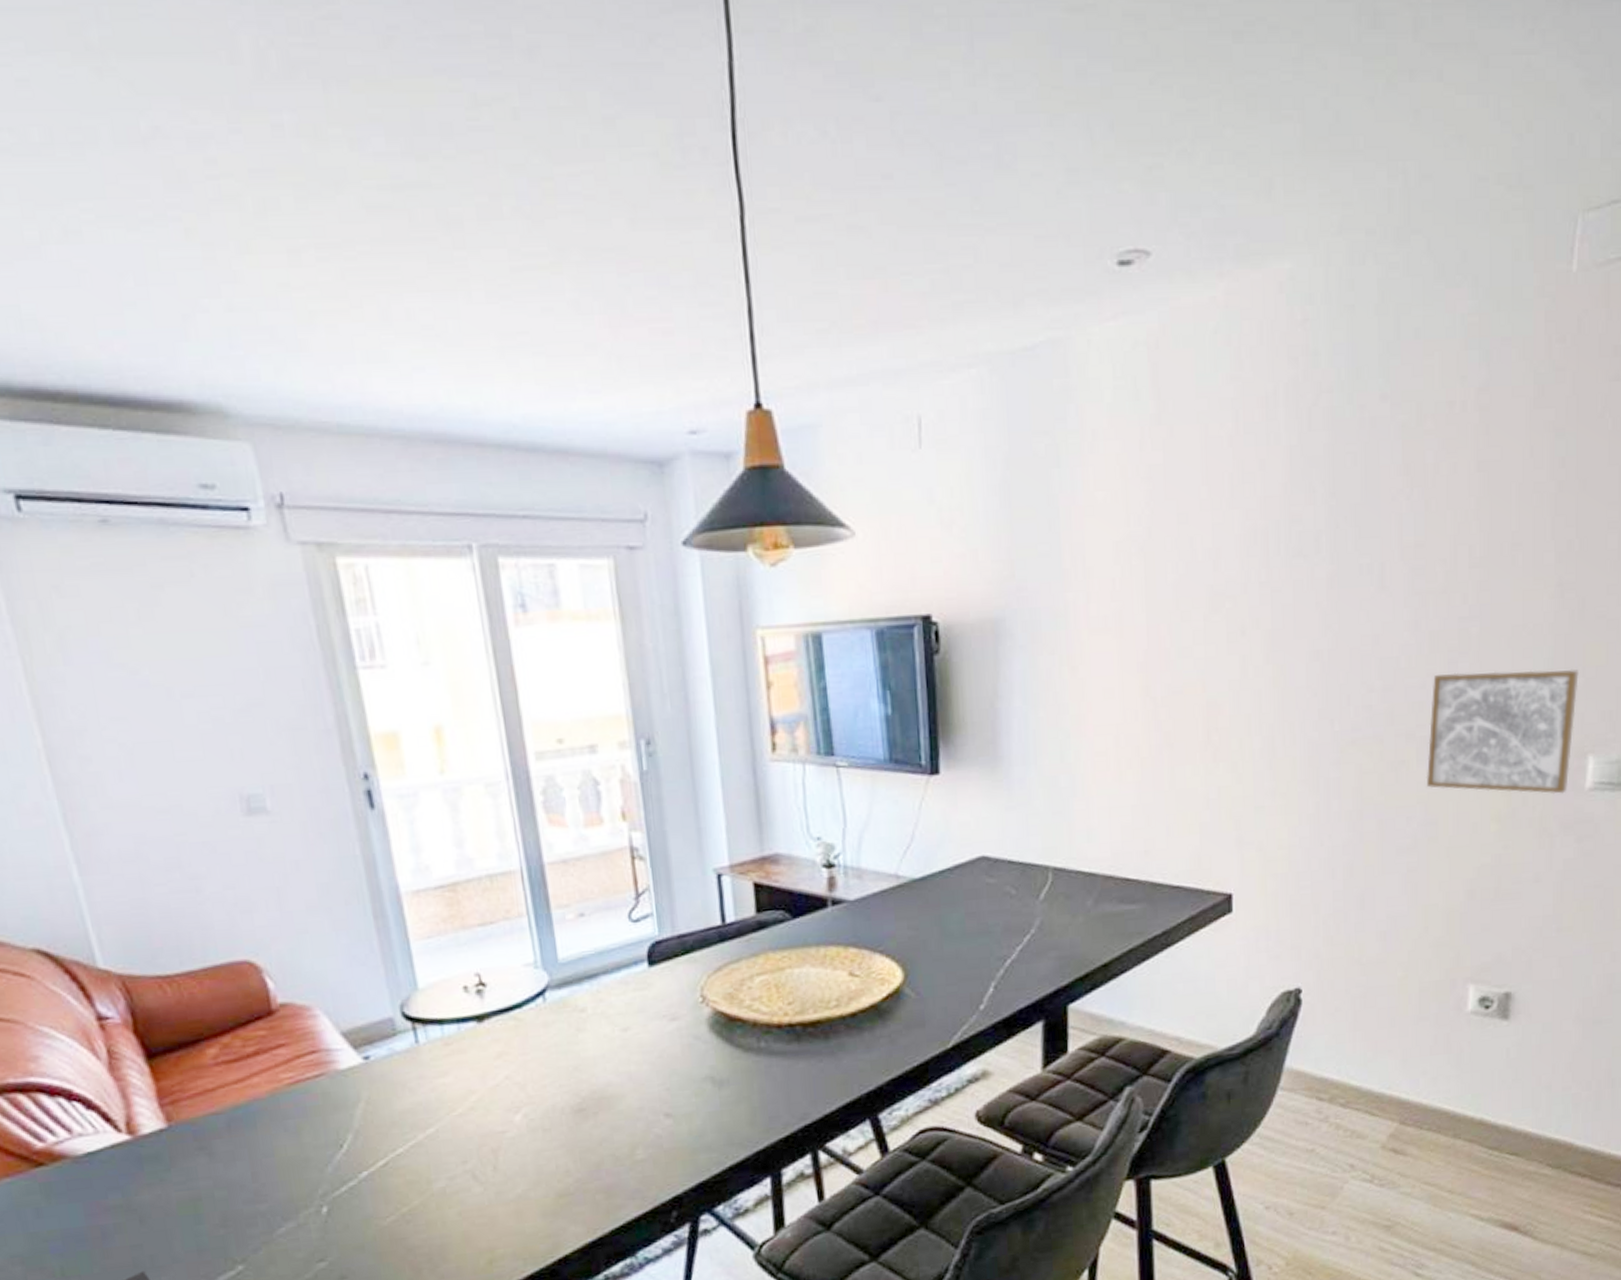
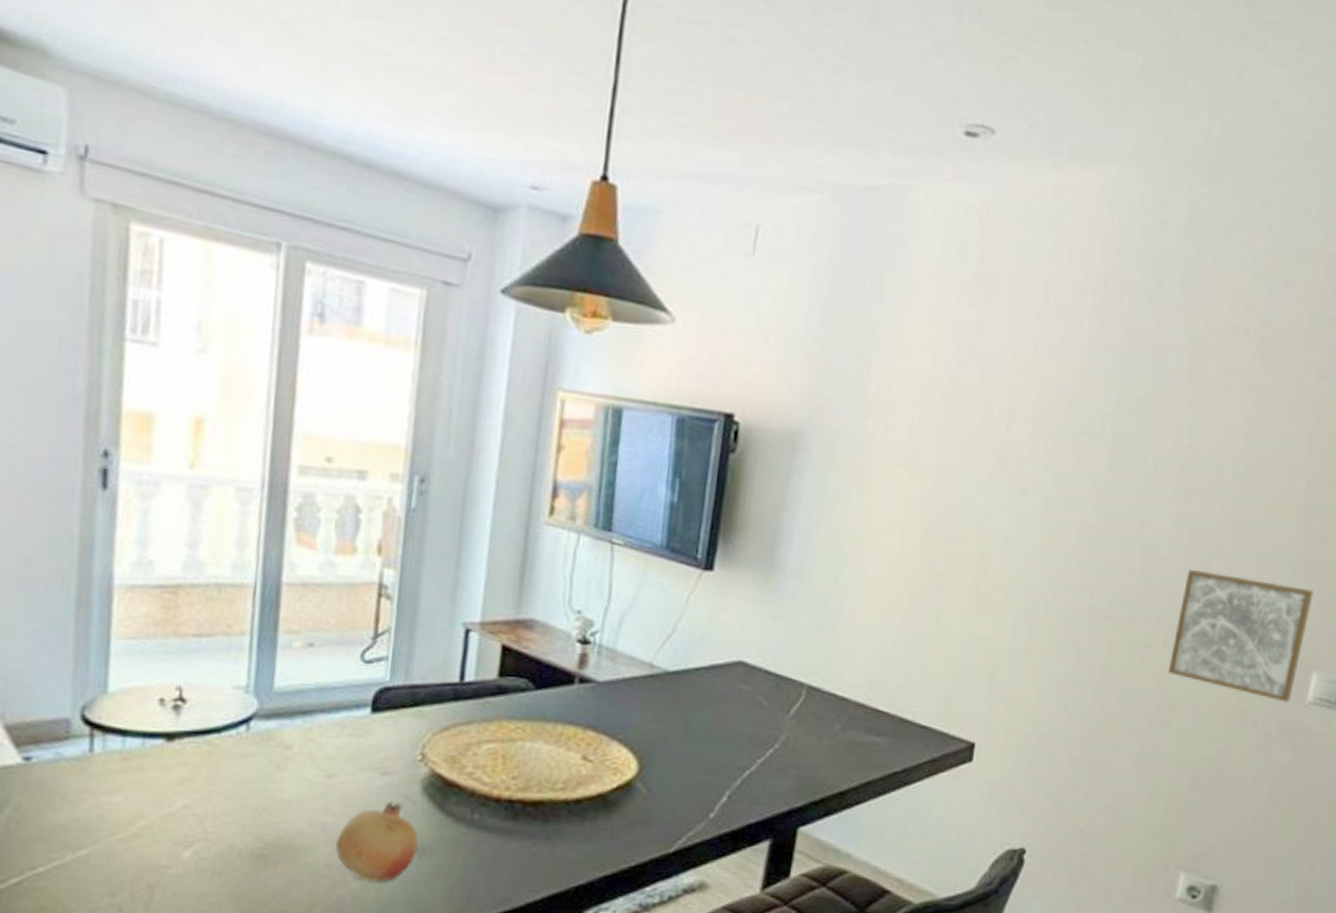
fruit: none [643,1043,716,1117] -> present [336,801,419,882]

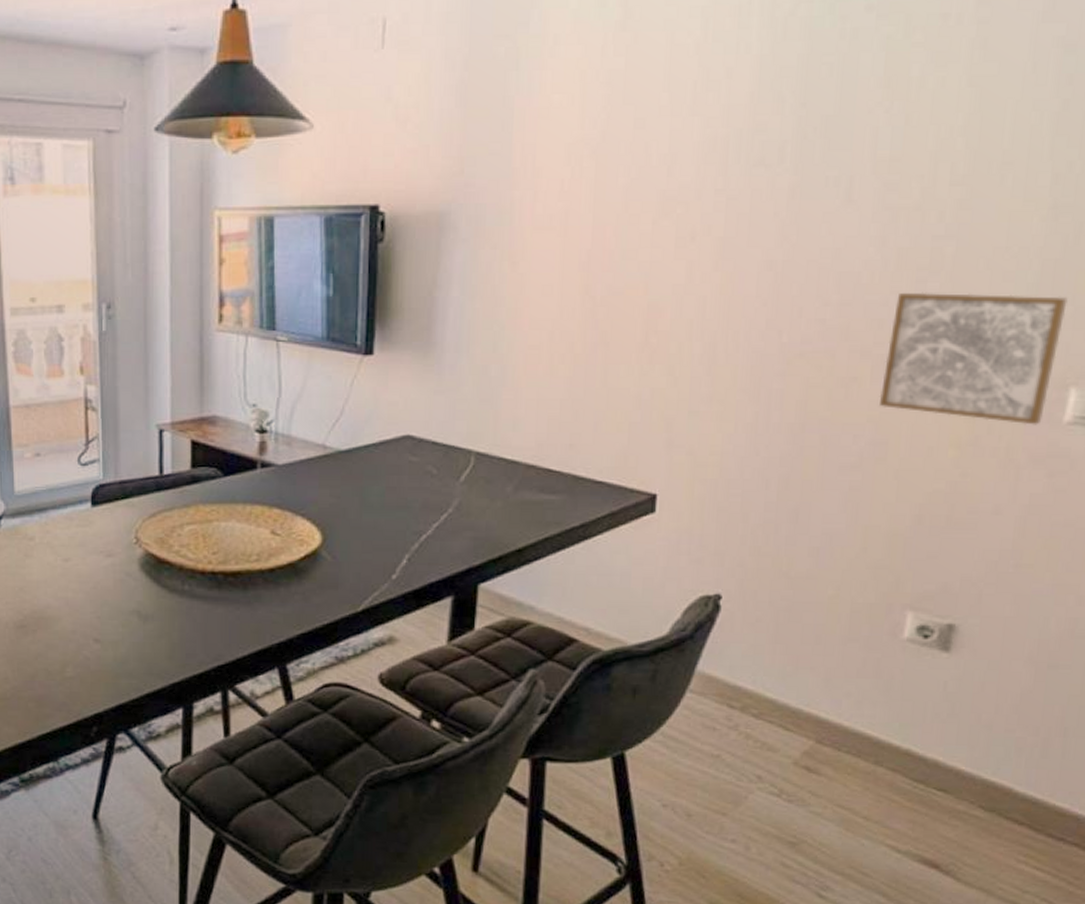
fruit: present [336,801,419,882] -> none [78,578,142,644]

